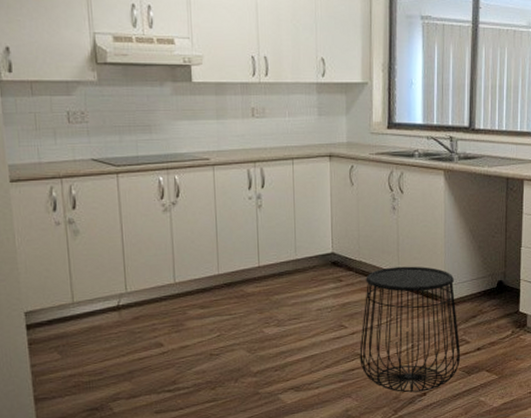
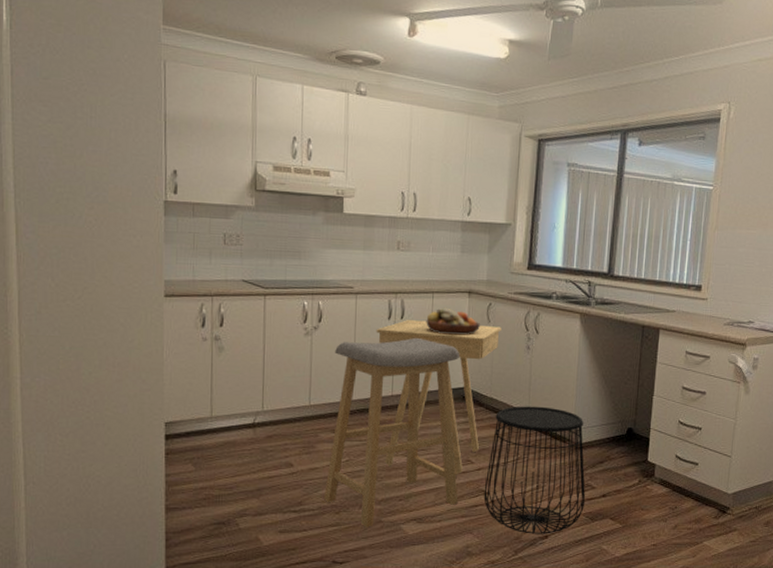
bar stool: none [196,206,335,401] -> present [324,337,460,528]
side table: none [237,188,365,341] -> present [376,320,501,475]
fruit bowl: none [288,173,343,201] -> present [426,307,480,335]

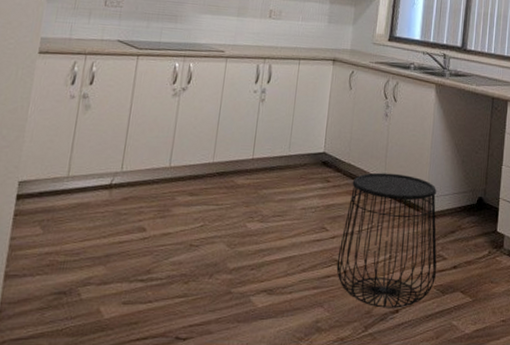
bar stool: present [324,337,460,528] -> none [174,101,322,299]
side table: present [376,320,501,475] -> none [239,84,362,243]
fruit bowl: present [426,307,480,335] -> none [291,74,342,101]

